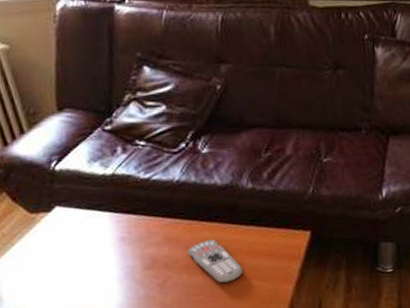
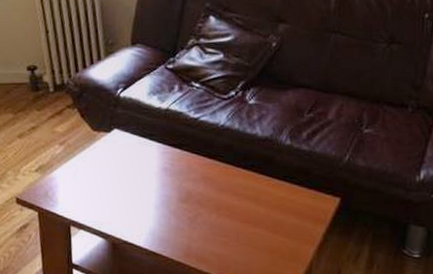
remote control: present [187,239,243,284] -> none [220,186,269,232]

